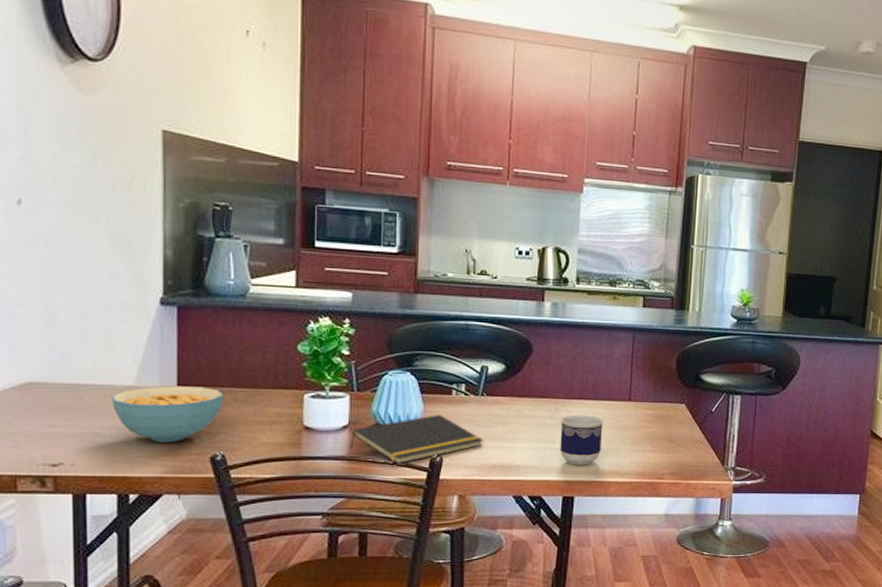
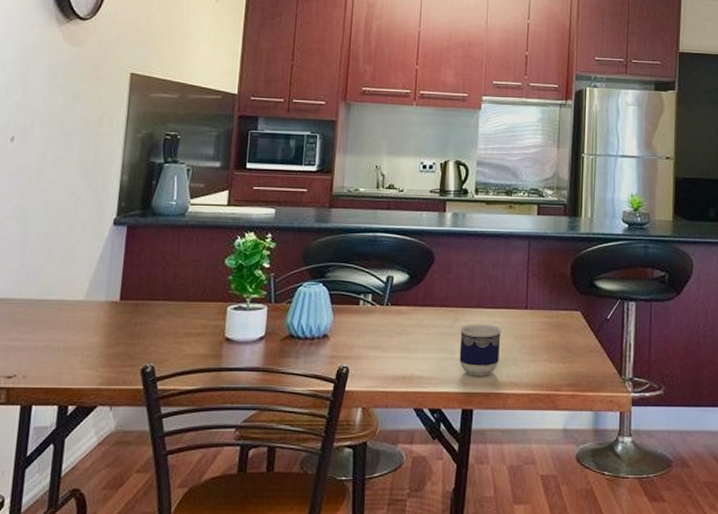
cereal bowl: present [111,386,225,443] -> none [63,300,159,355]
notepad: present [350,415,483,465] -> none [264,325,387,376]

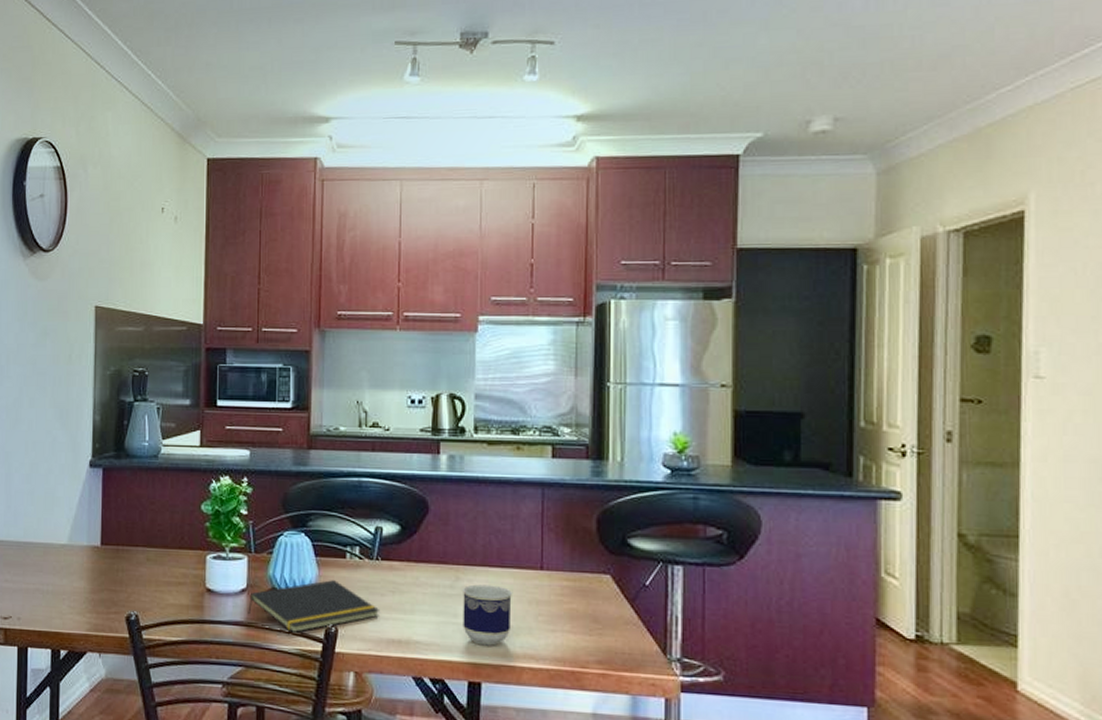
notepad: none [264,325,387,376] -> present [248,580,379,634]

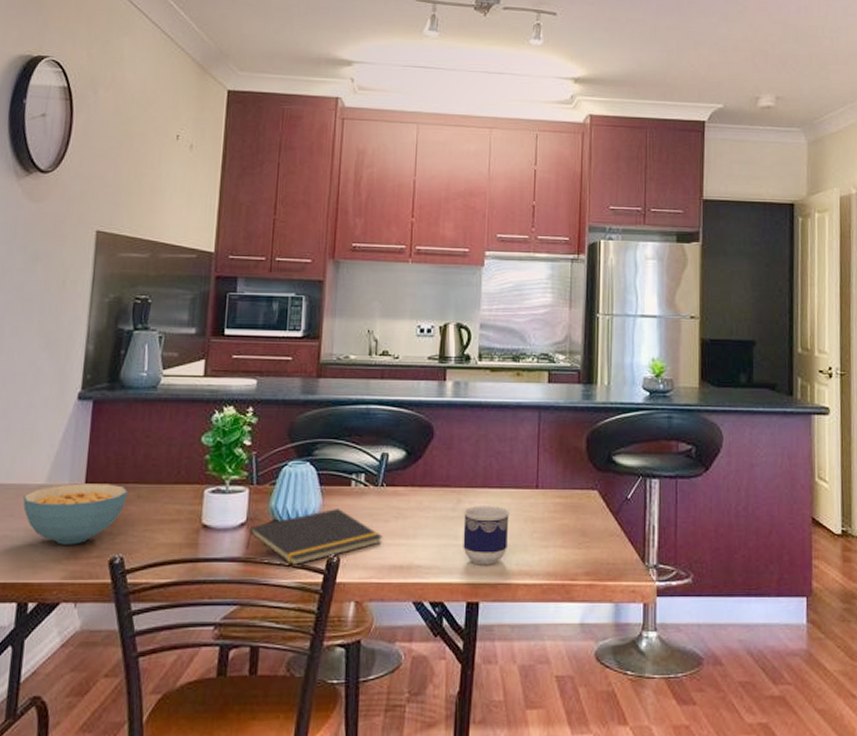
cereal bowl: none [49,545,139,601] -> present [23,483,129,545]

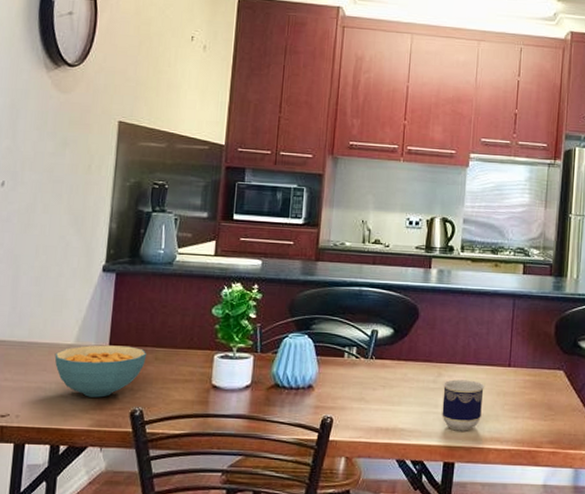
notepad: present [246,509,382,566] -> none [250,377,371,425]

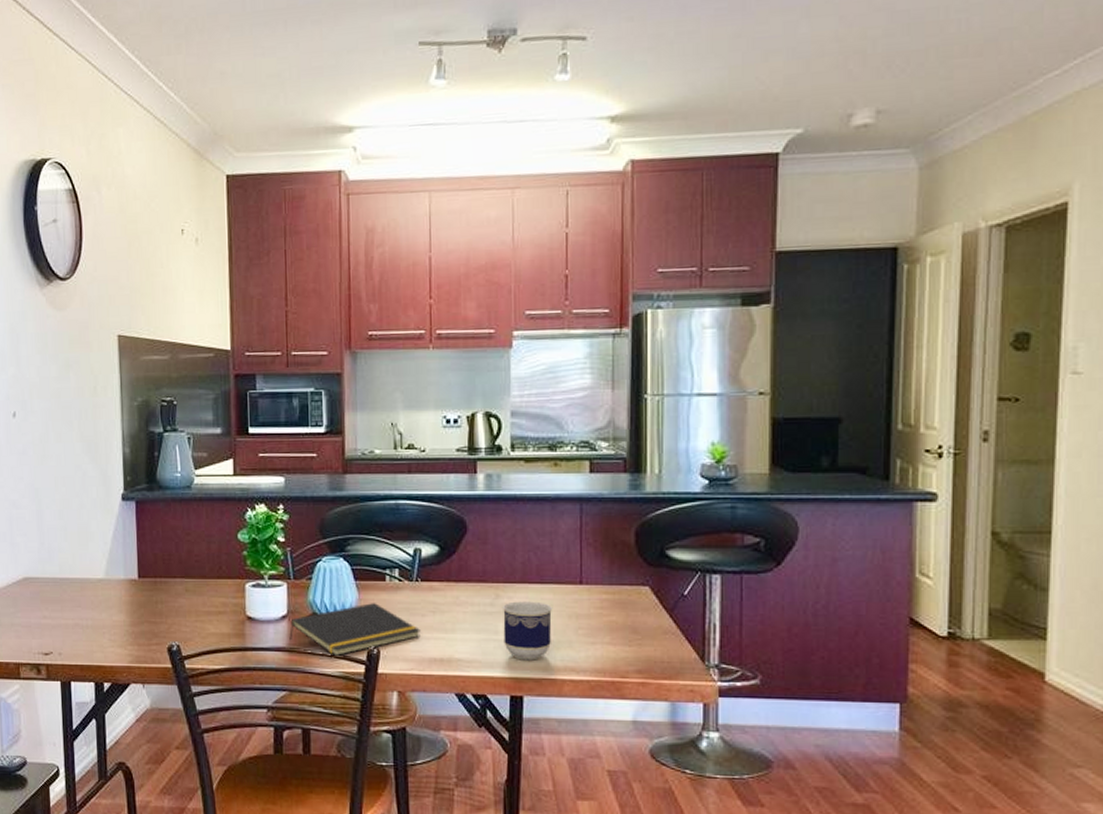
cereal bowl: present [54,345,147,398] -> none [87,578,177,633]
notepad: none [250,377,371,425] -> present [289,603,420,657]

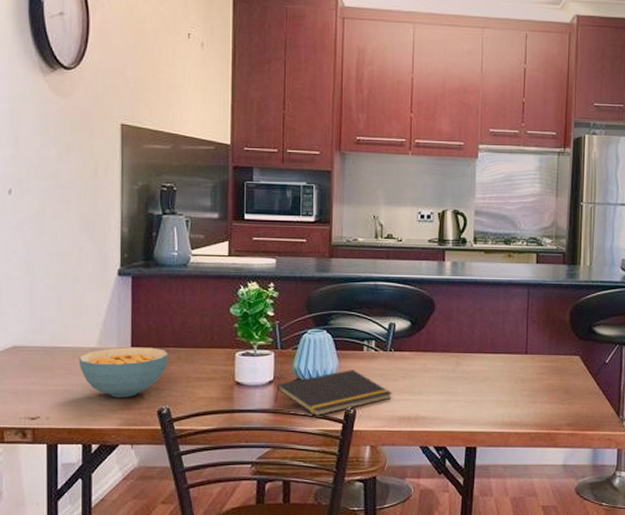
cereal bowl: none [87,578,177,633] -> present [78,347,170,398]
cup: present [503,601,552,661] -> none [462,368,502,417]

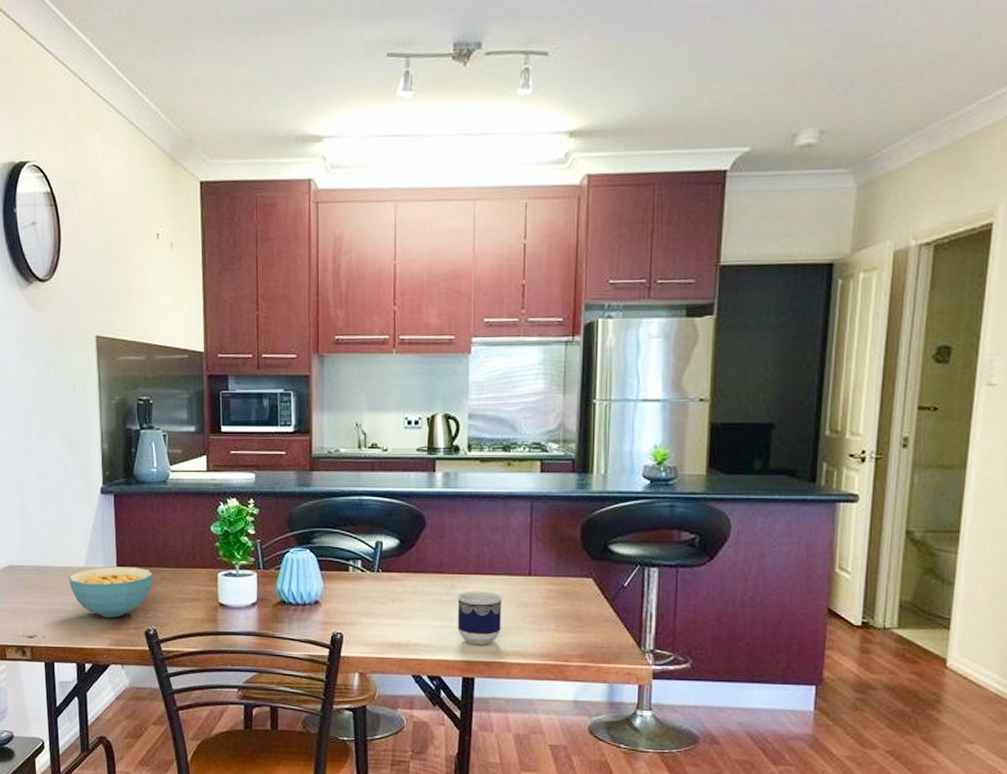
notepad: present [275,370,392,417] -> none [259,592,381,641]
cup: none [462,368,502,417] -> present [457,591,502,645]

